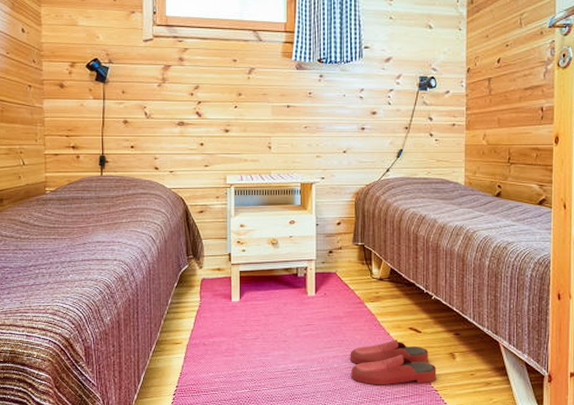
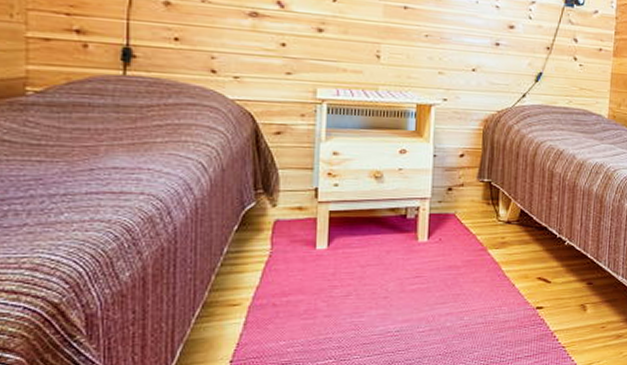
slippers: present [350,339,437,386] -> none [466,291,565,345]

